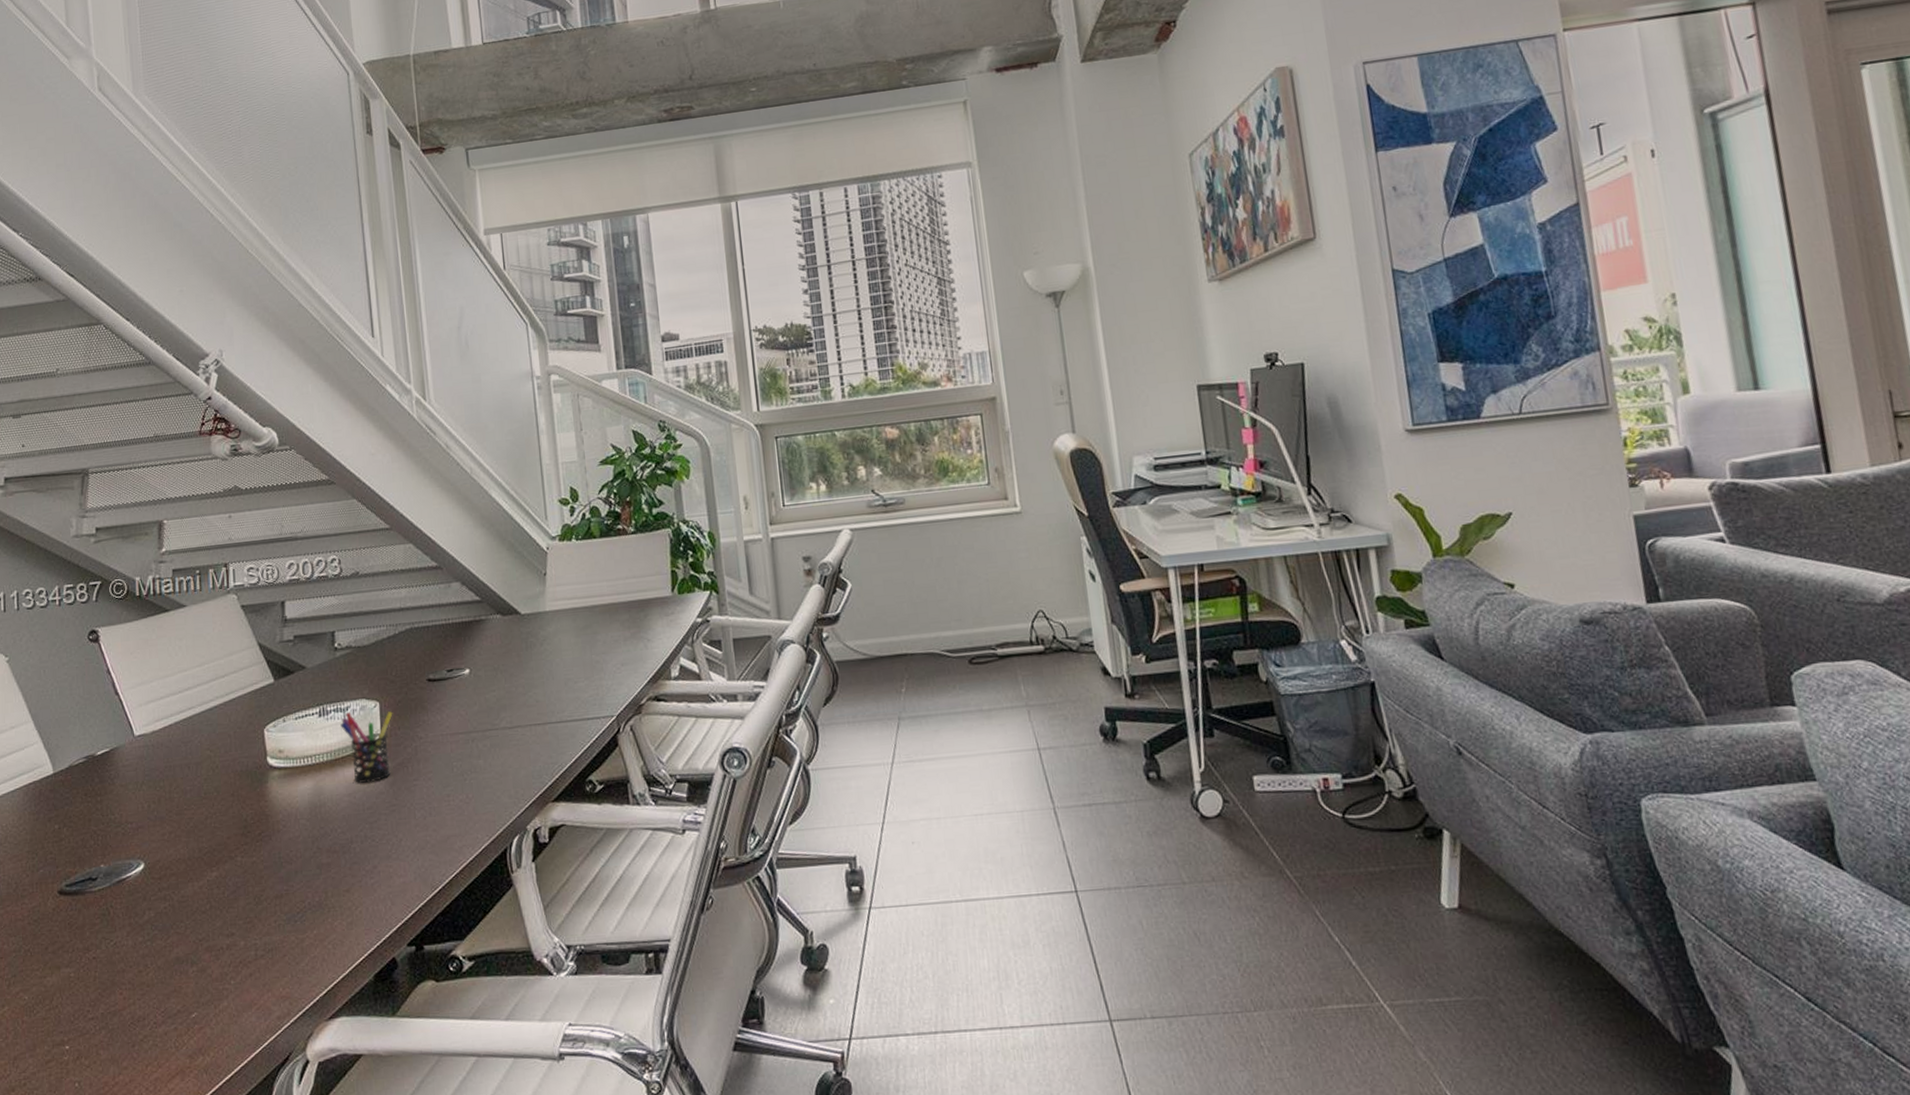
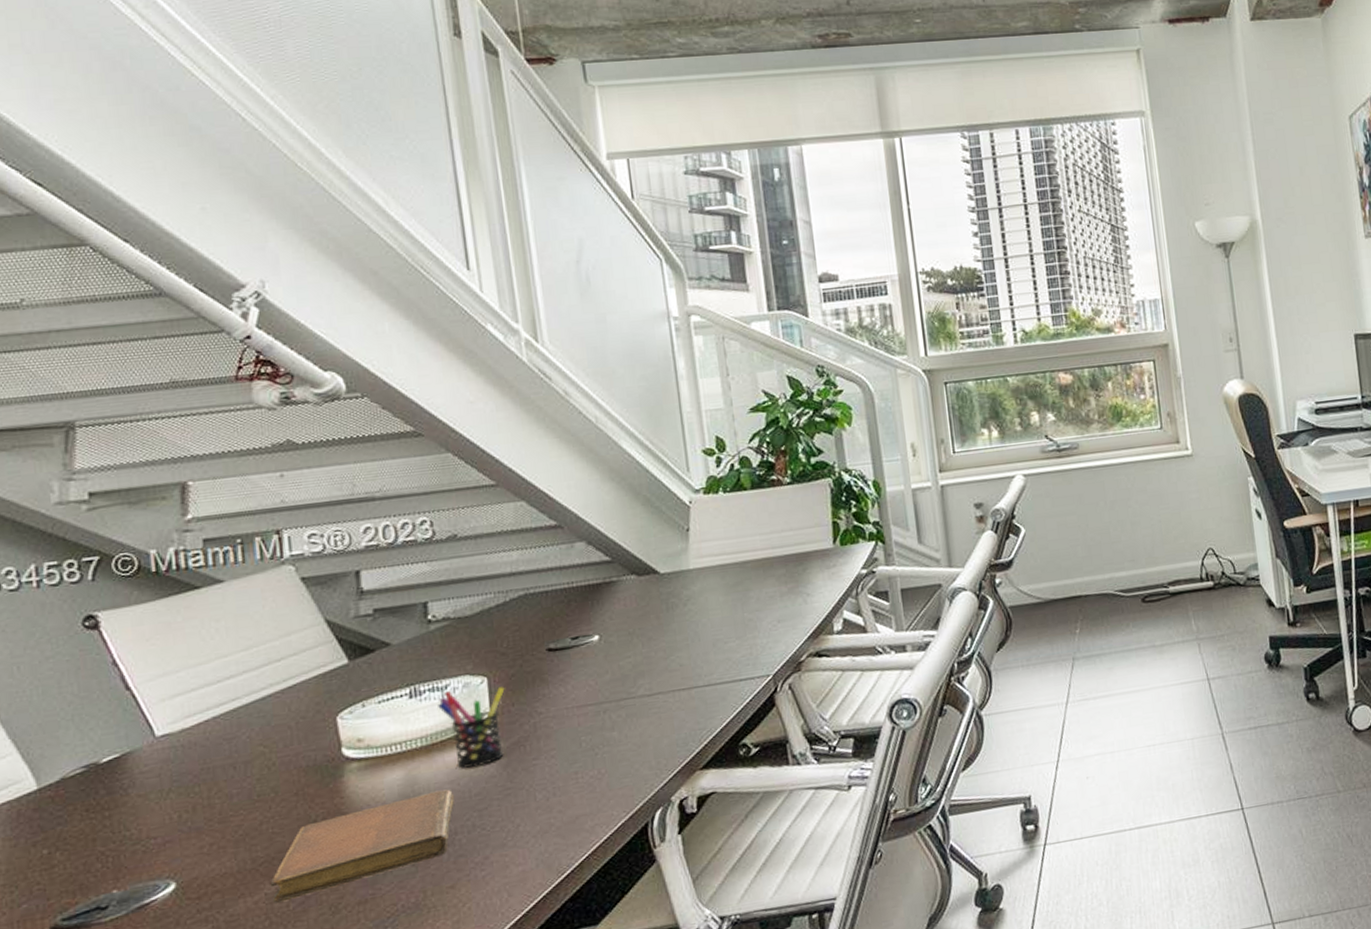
notebook: none [211,801,352,890] -> present [270,789,455,903]

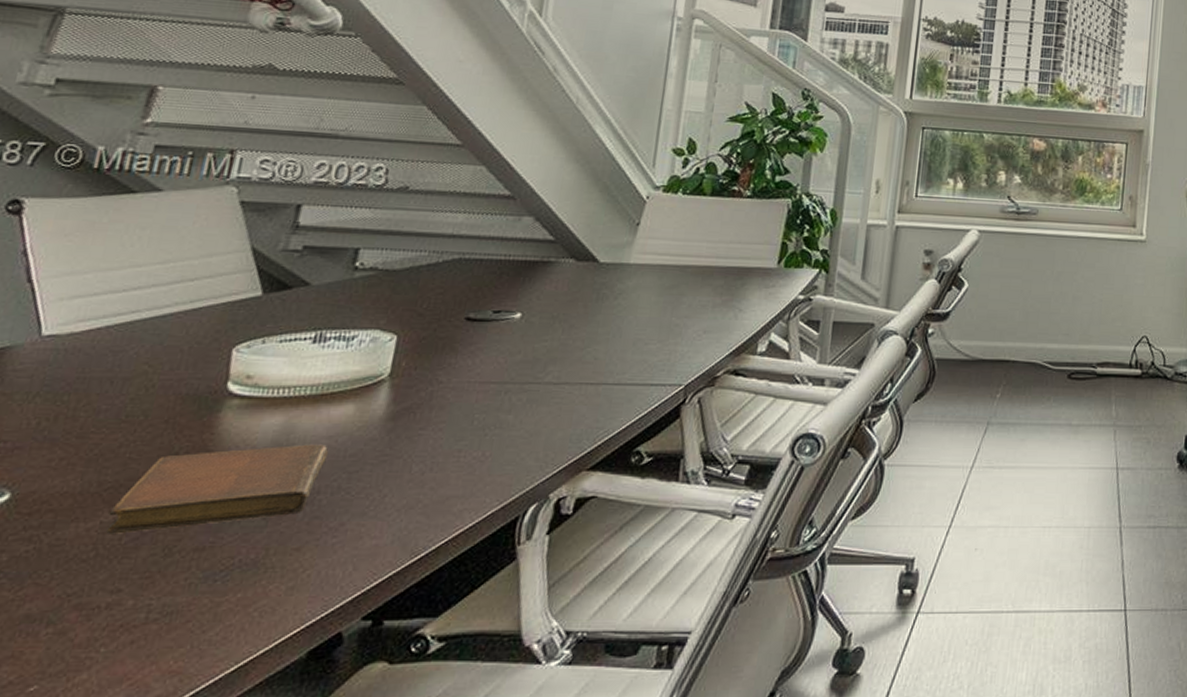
pen holder: present [438,687,505,769] -> none [339,342,412,426]

